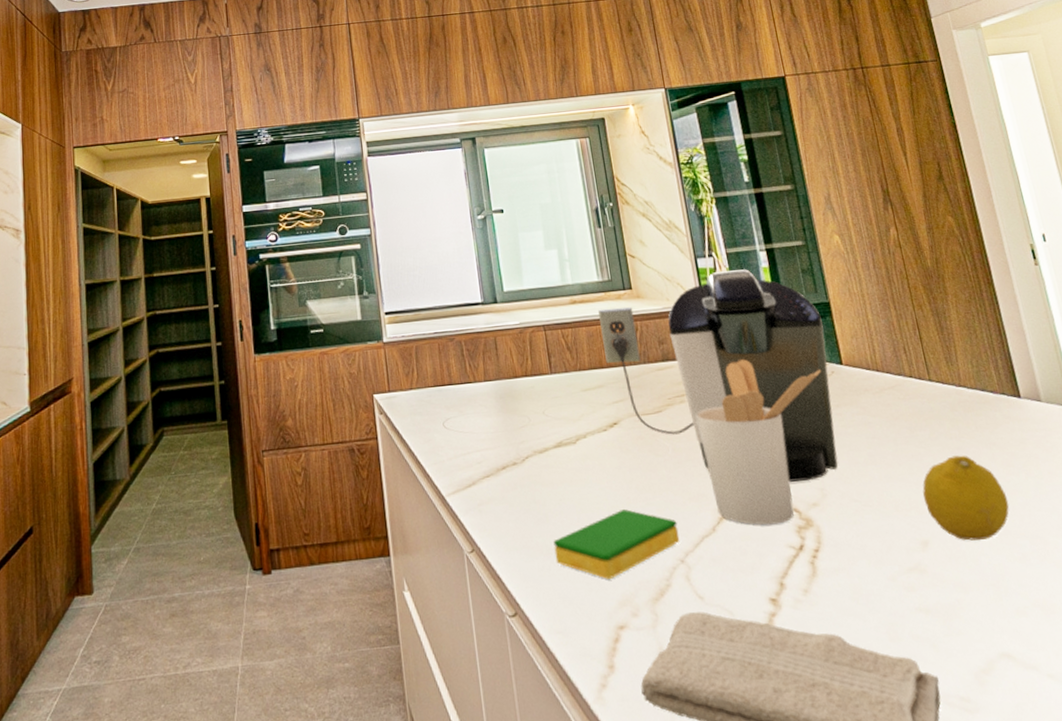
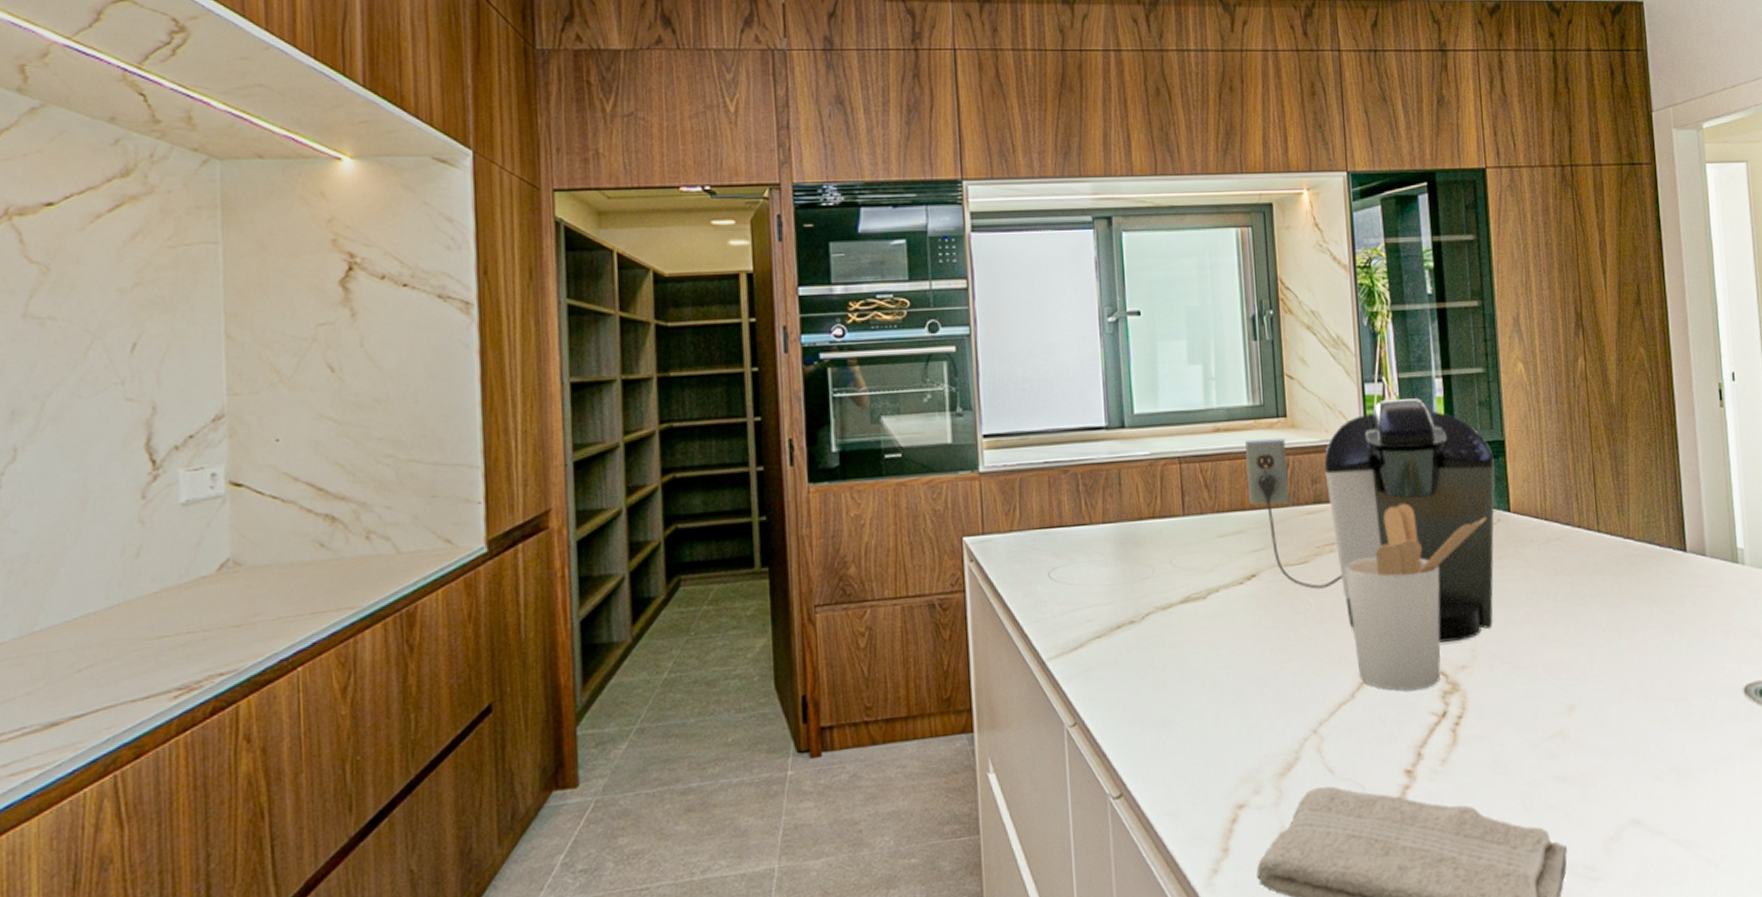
dish sponge: present [553,509,680,579] -> none [1171,674,1315,753]
fruit: present [922,455,1009,541] -> none [1576,613,1660,704]

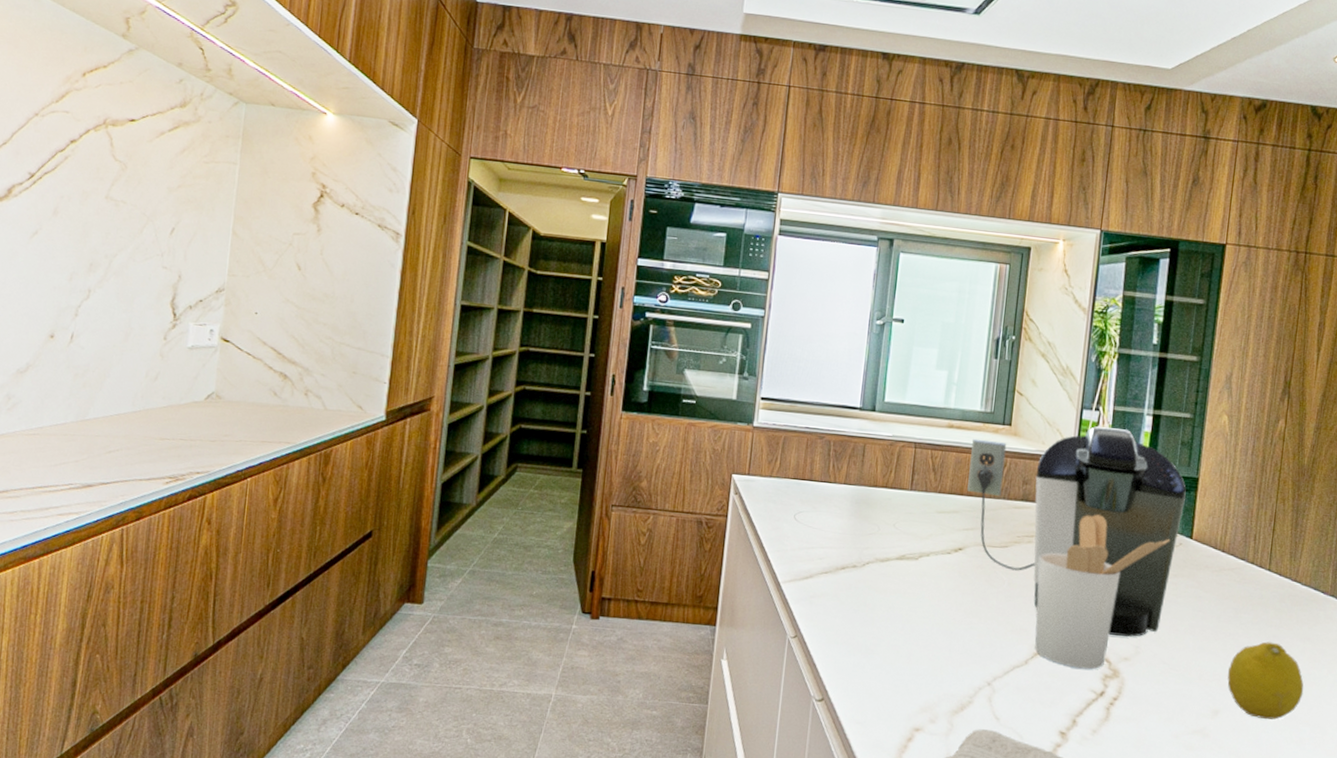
fruit: none [1576,613,1660,704] -> present [1227,641,1304,720]

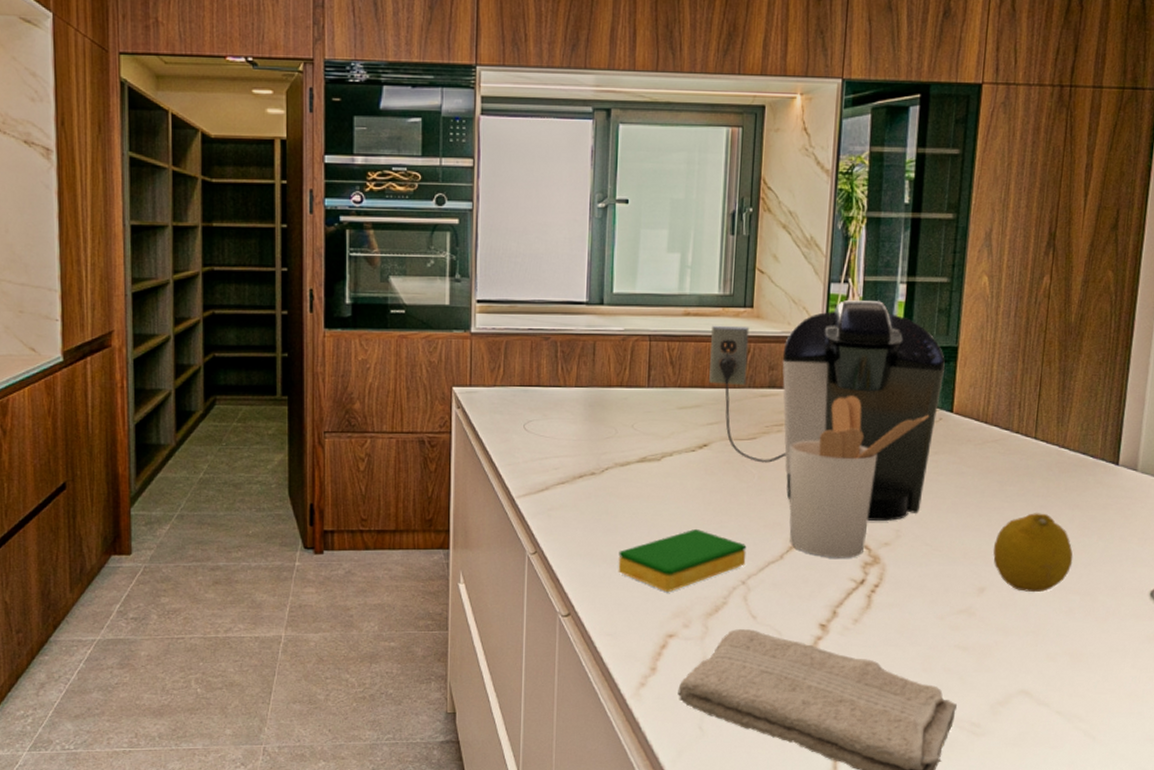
dish sponge: none [871,628,994,686] -> present [618,529,747,592]

